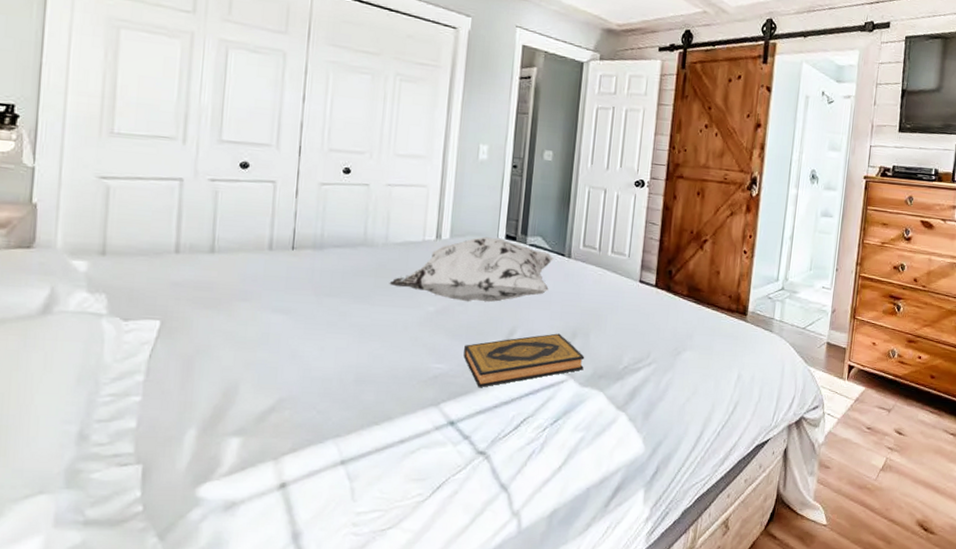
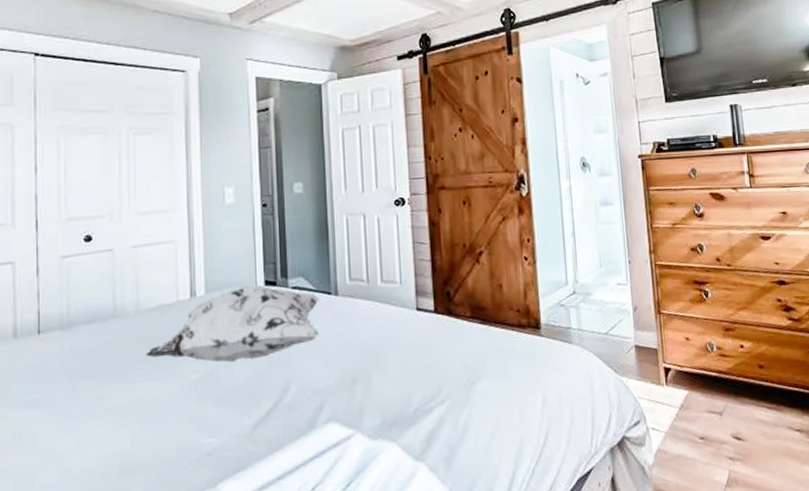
hardback book: present [463,333,585,388] -> none [236,382,371,459]

